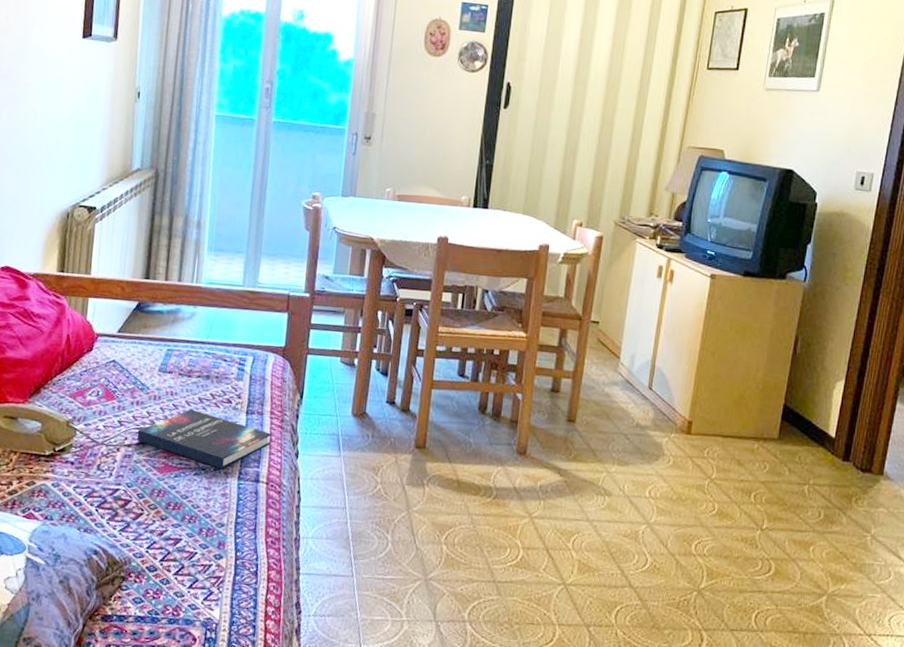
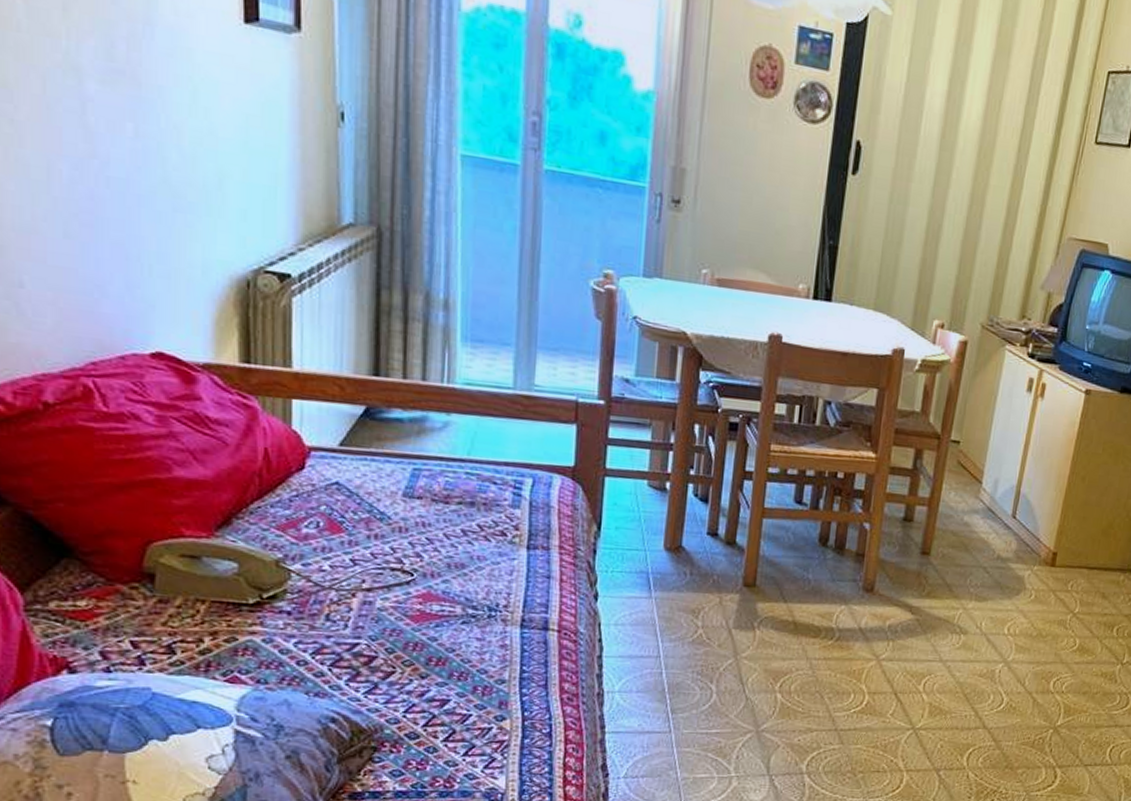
hardback book: present [136,409,272,469] -> none [378,544,562,616]

